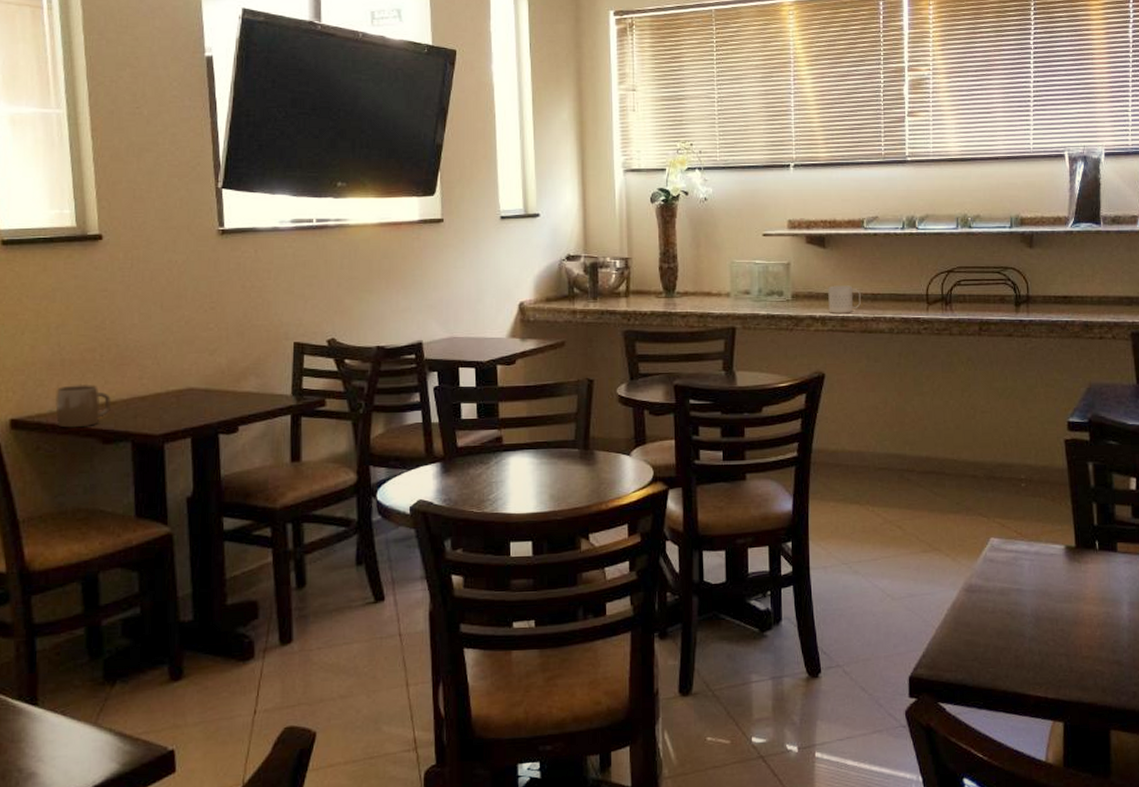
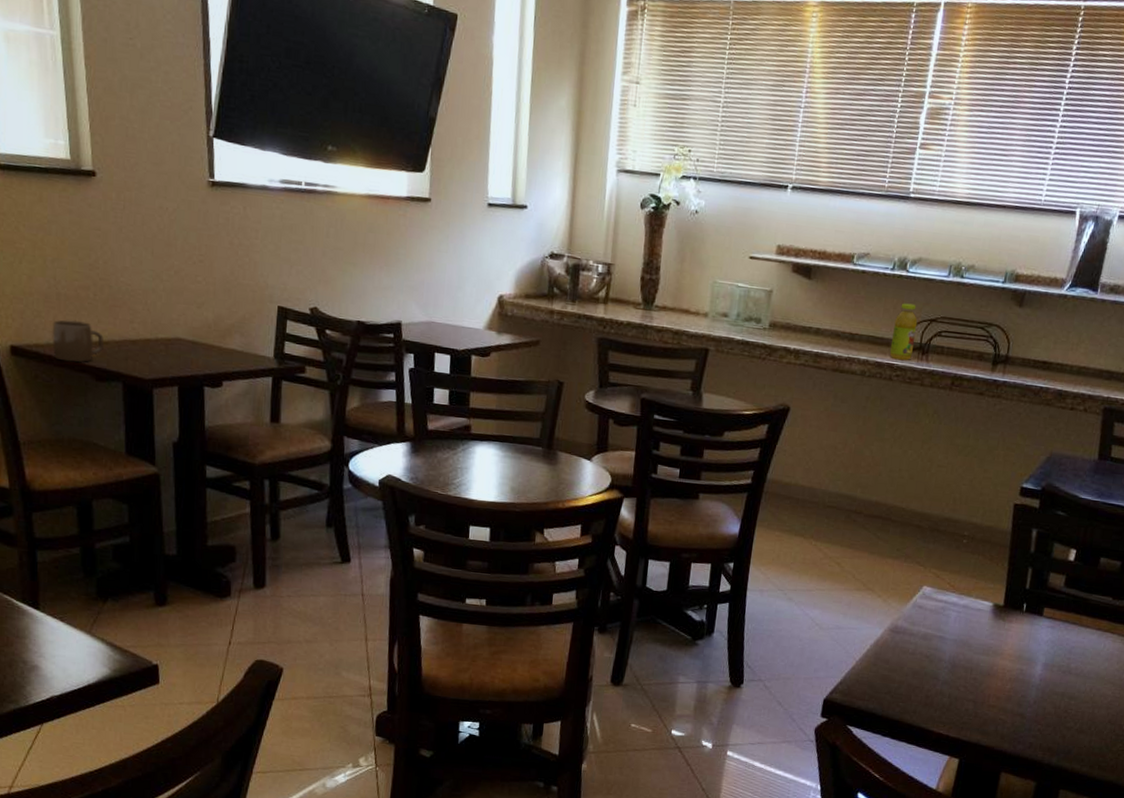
mug: present [828,285,861,313] -> none [804,319,839,350]
fruit juice: none [913,258,937,314] -> present [889,303,918,361]

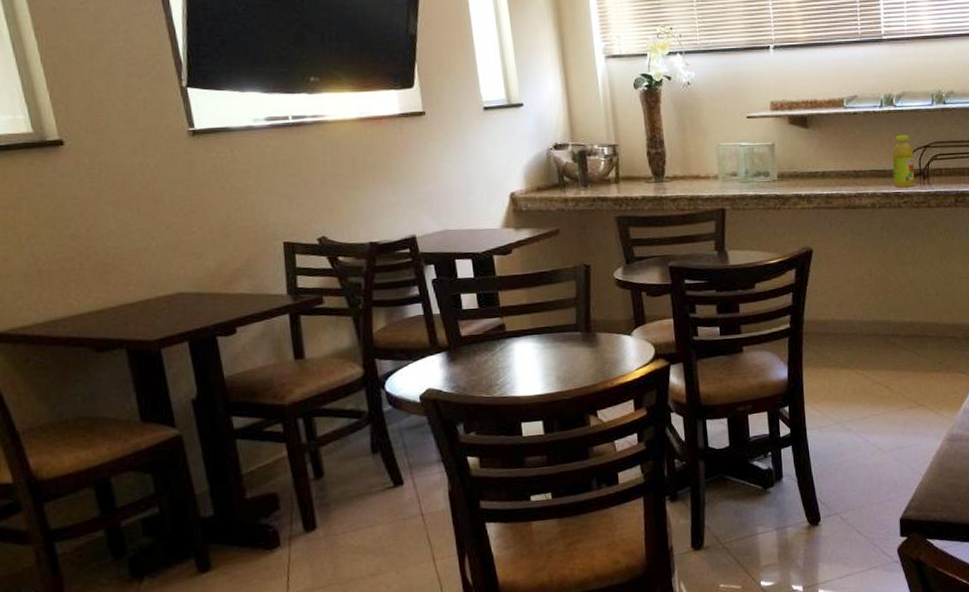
mug: present [51,319,104,362] -> none [37,293,99,339]

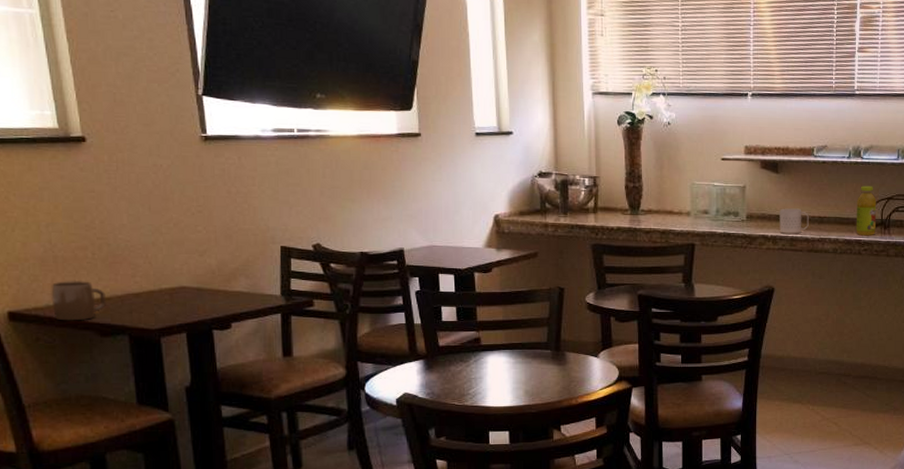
mug: none [37,293,99,339] -> present [50,280,106,321]
mug: none [812,164,844,191] -> present [779,208,809,234]

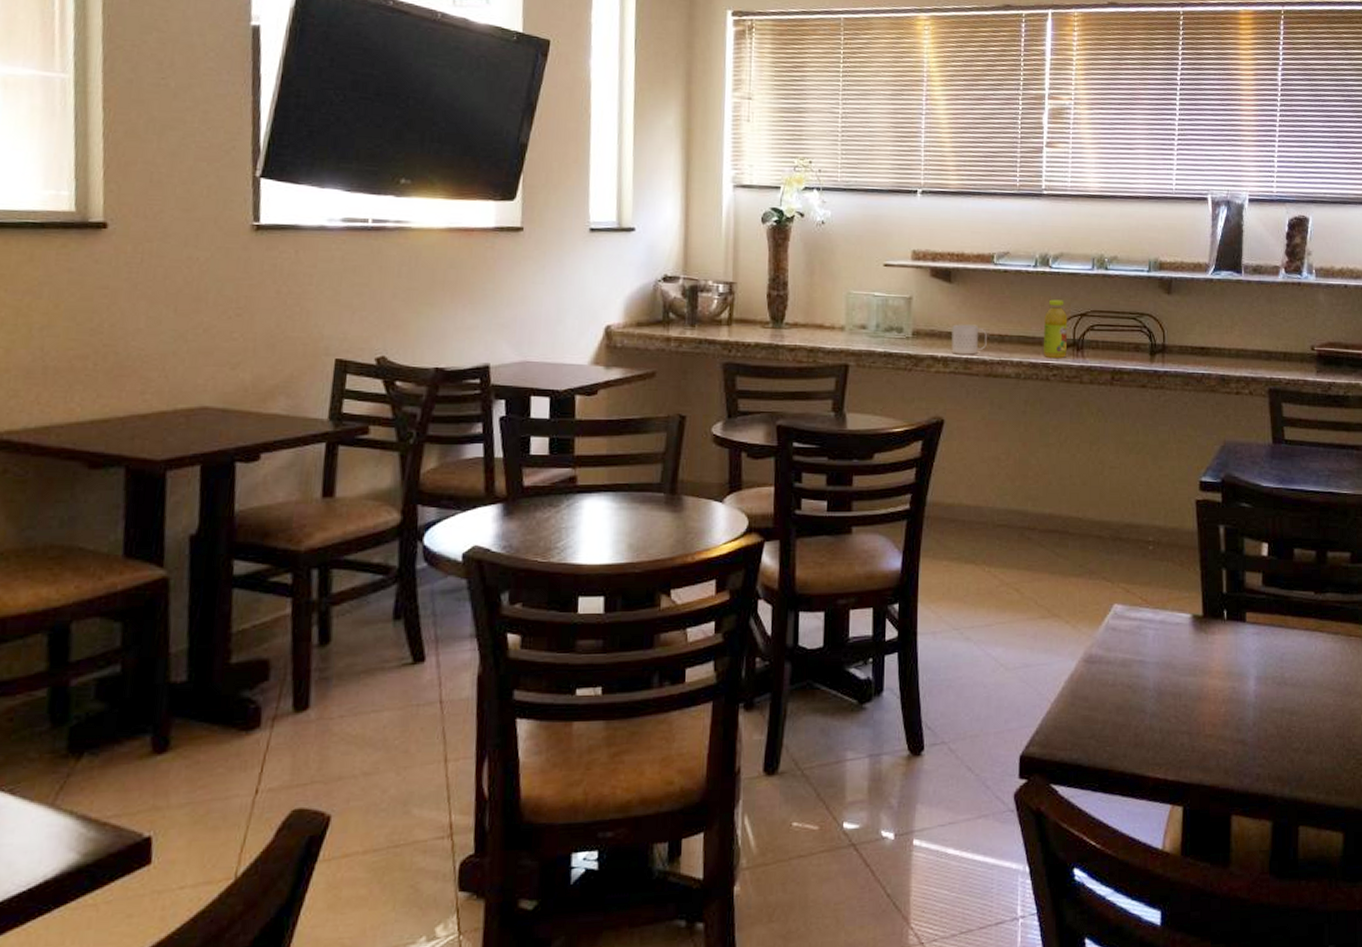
mug: present [50,280,106,321] -> none [30,396,103,448]

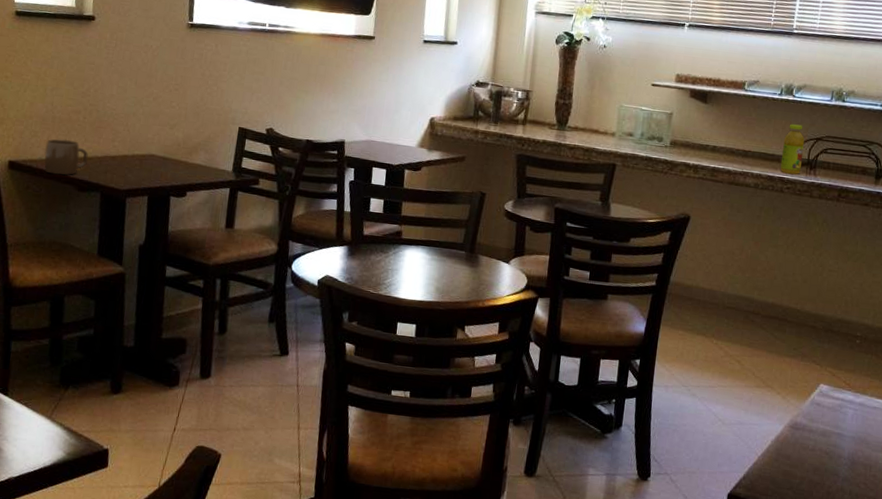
mug: none [30,396,103,448] -> present [44,139,88,175]
mug: present [952,324,987,355] -> none [702,138,733,165]

